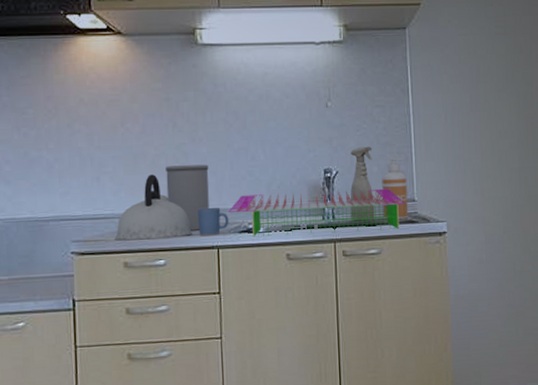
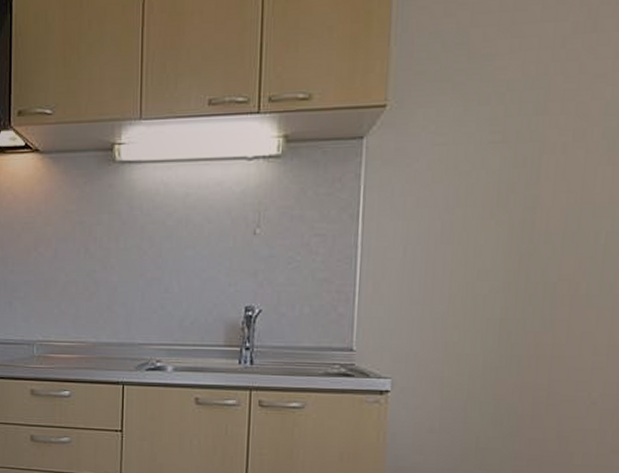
kettle: present [114,174,192,241] -> none [23,302,98,370]
canister: present [165,164,209,231] -> none [75,294,119,364]
mug: present [196,207,229,236] -> none [103,340,137,371]
dish rack: present [229,188,406,237] -> none [137,330,341,383]
spray bottle: present [350,146,375,221] -> none [272,282,305,369]
soap dispenser: present [382,157,409,220] -> none [311,297,346,370]

